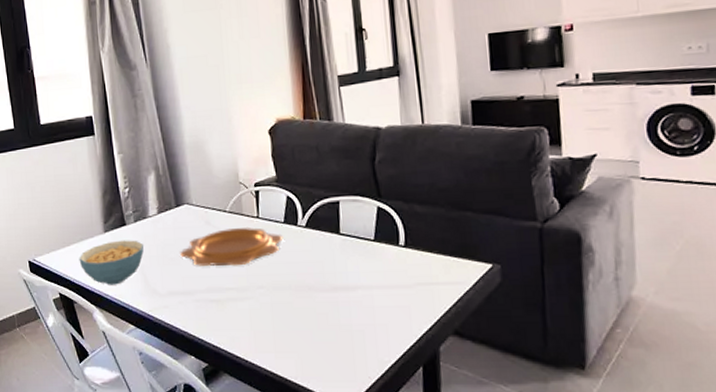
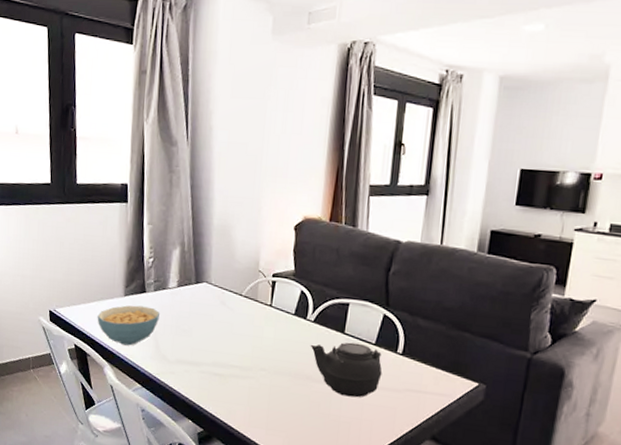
decorative bowl: present [180,228,284,266] -> none [193,311,292,347]
teapot: none [306,242,388,302] -> present [310,342,382,398]

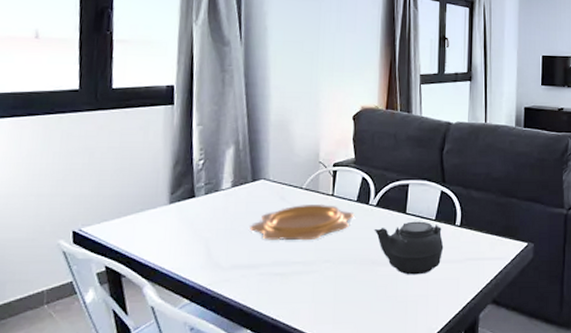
cereal bowl: present [97,305,161,346] -> none [135,212,213,258]
decorative bowl: none [193,311,292,347] -> present [250,205,355,241]

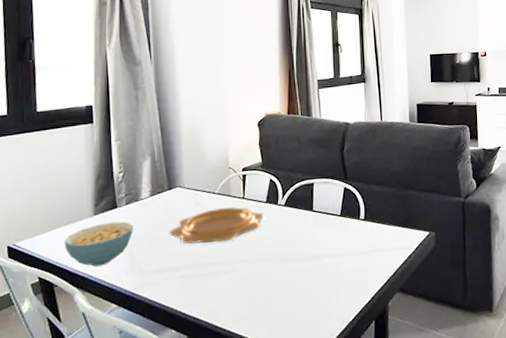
cereal bowl: none [135,212,213,258] -> present [64,221,134,267]
teapot: present [374,221,444,275] -> none [284,217,350,269]

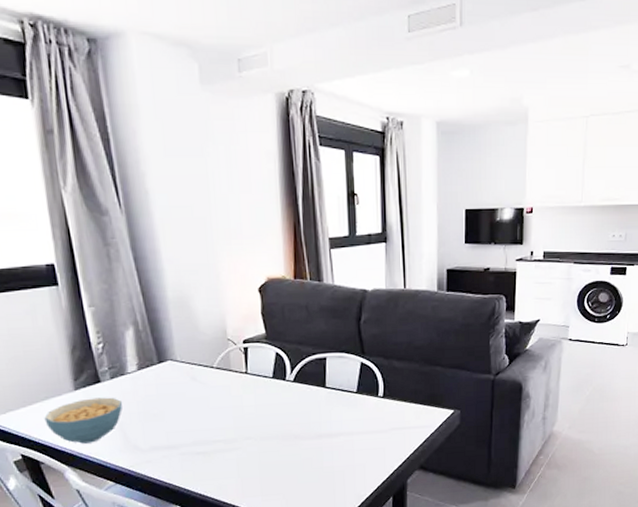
decorative bowl: present [169,207,265,244] -> none [163,383,272,421]

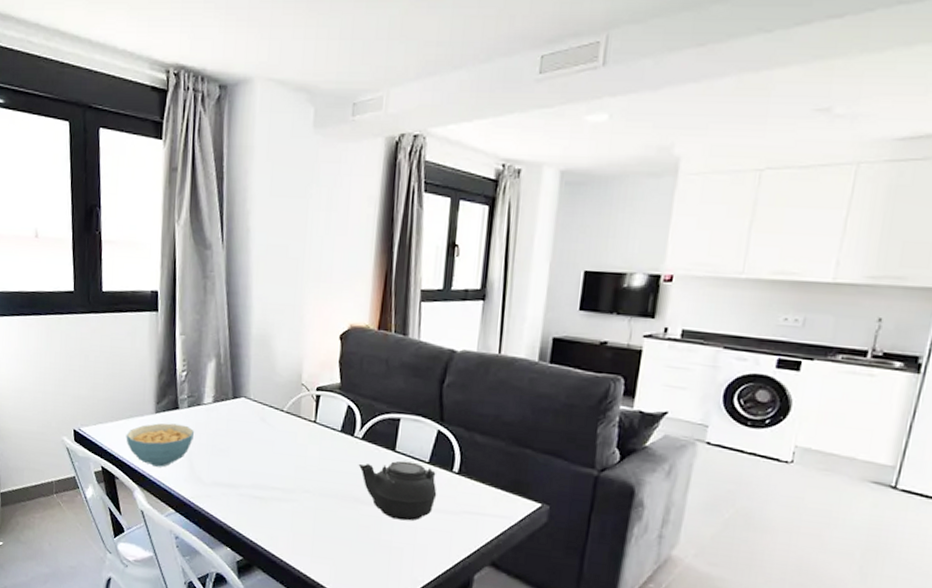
teapot: none [293,394,368,447] -> present [358,460,437,521]

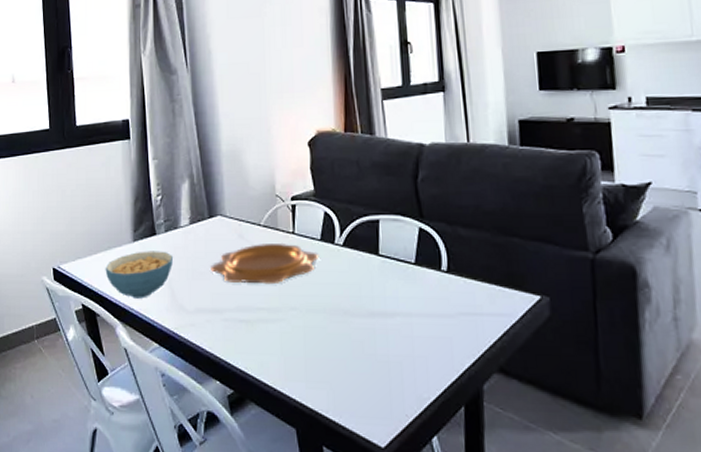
decorative bowl: none [230,428,338,468] -> present [210,244,319,285]
teapot: present [358,460,437,521] -> none [342,264,429,330]

